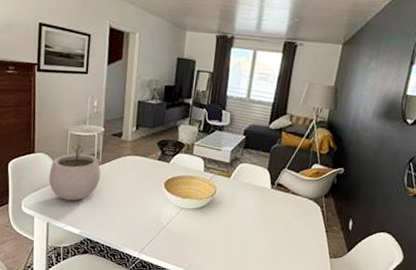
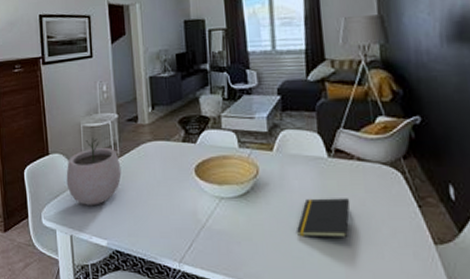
notepad: none [235,217,280,247] -> present [296,198,351,238]

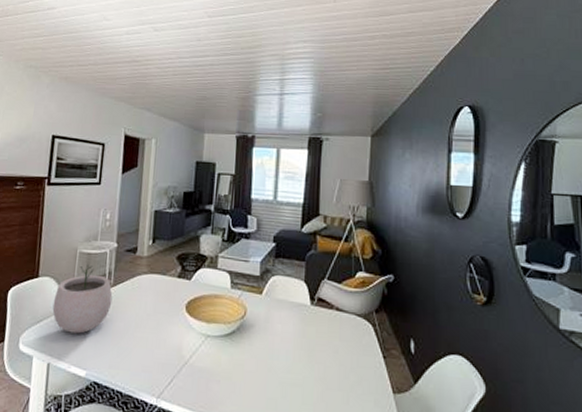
notepad: present [296,198,351,238] -> none [273,343,326,382]

